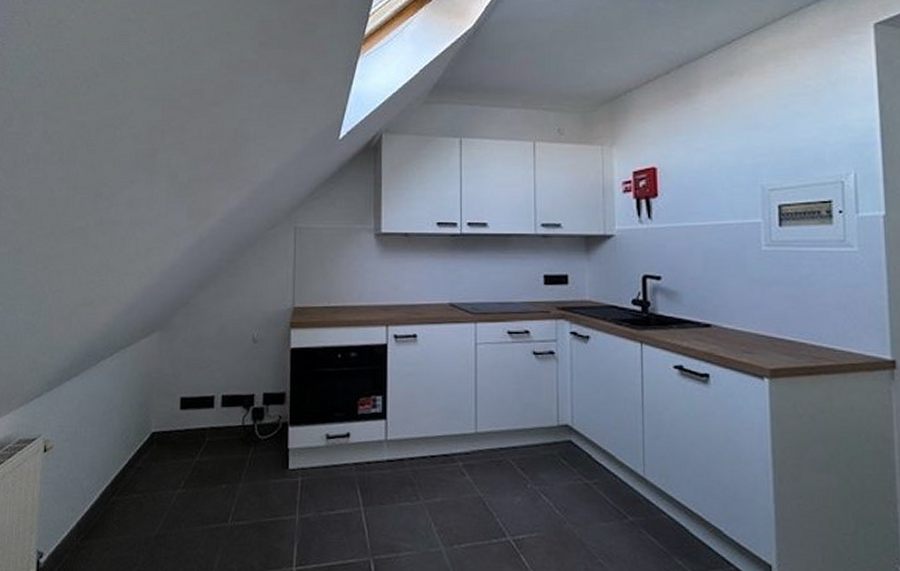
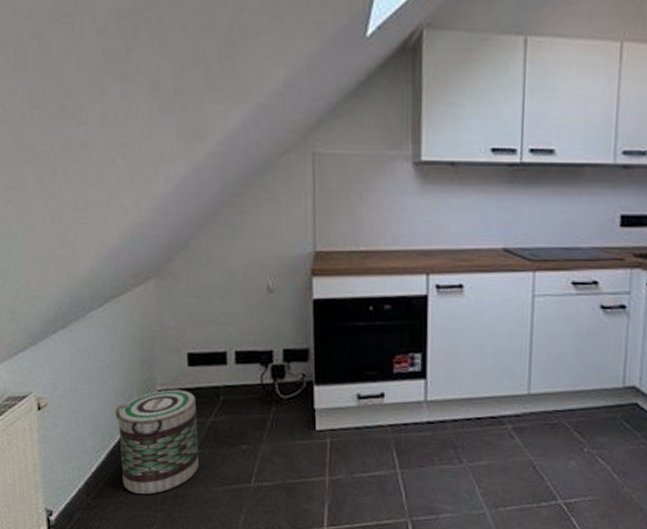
basket: none [111,431,184,535] -> present [115,389,199,494]

